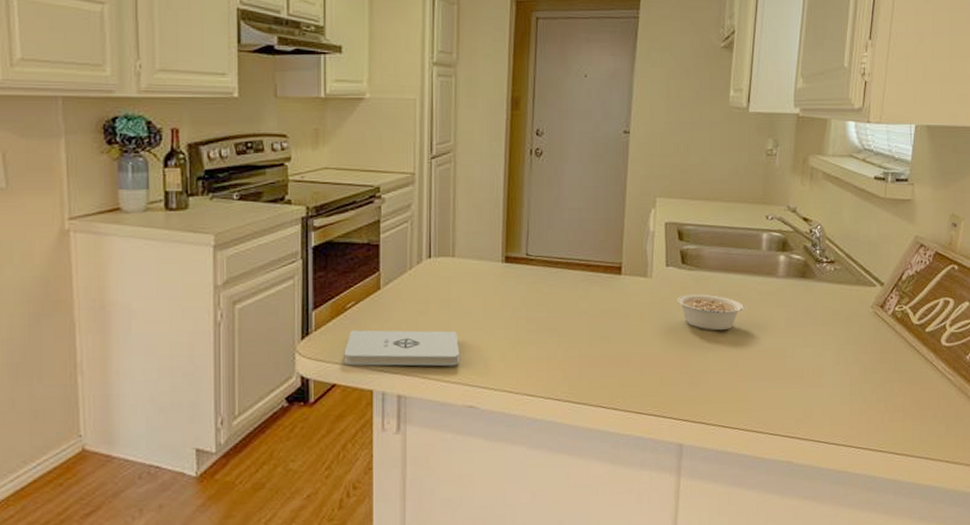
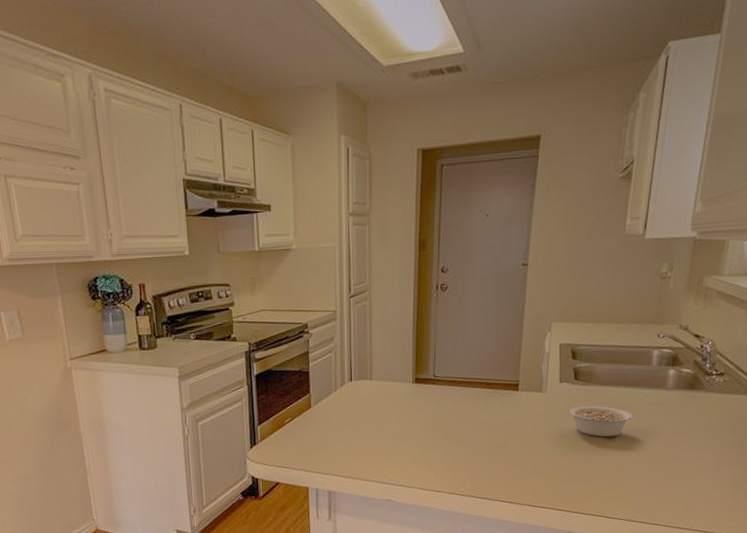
notepad: present [344,330,460,367] -> none [284,440,379,469]

